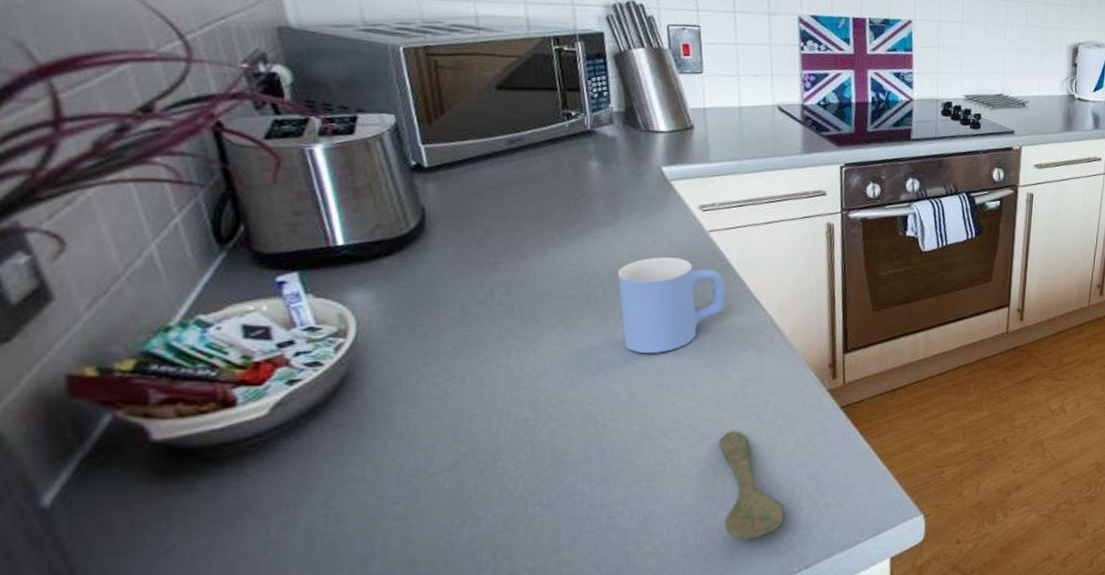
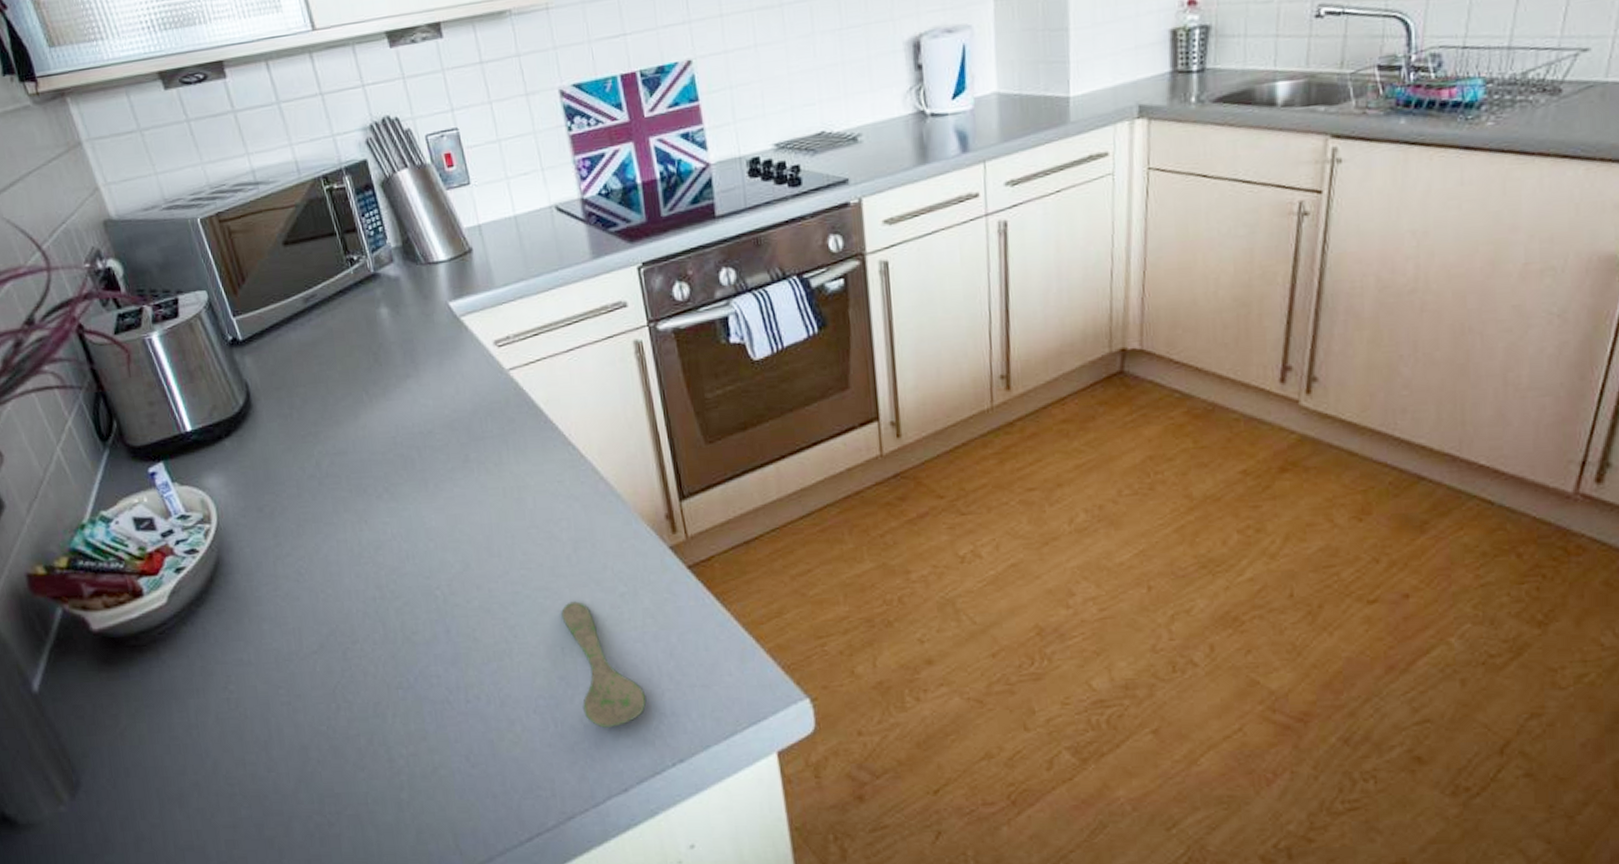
mug: present [618,257,725,353] -> none [428,405,540,518]

